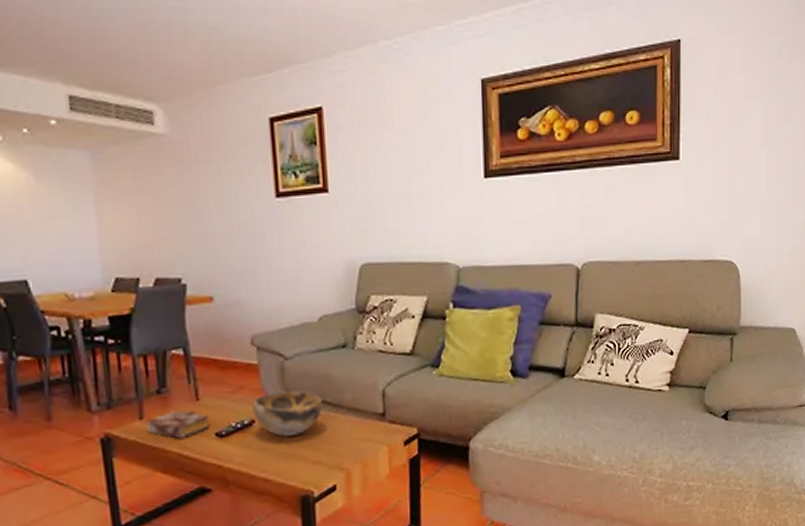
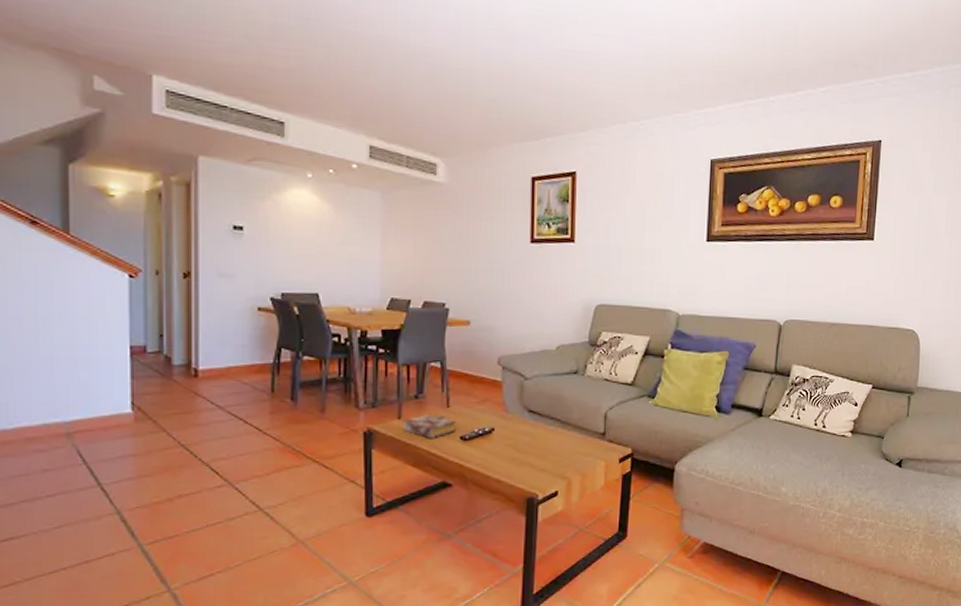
decorative bowl: present [252,390,323,437] -> none [493,406,553,445]

